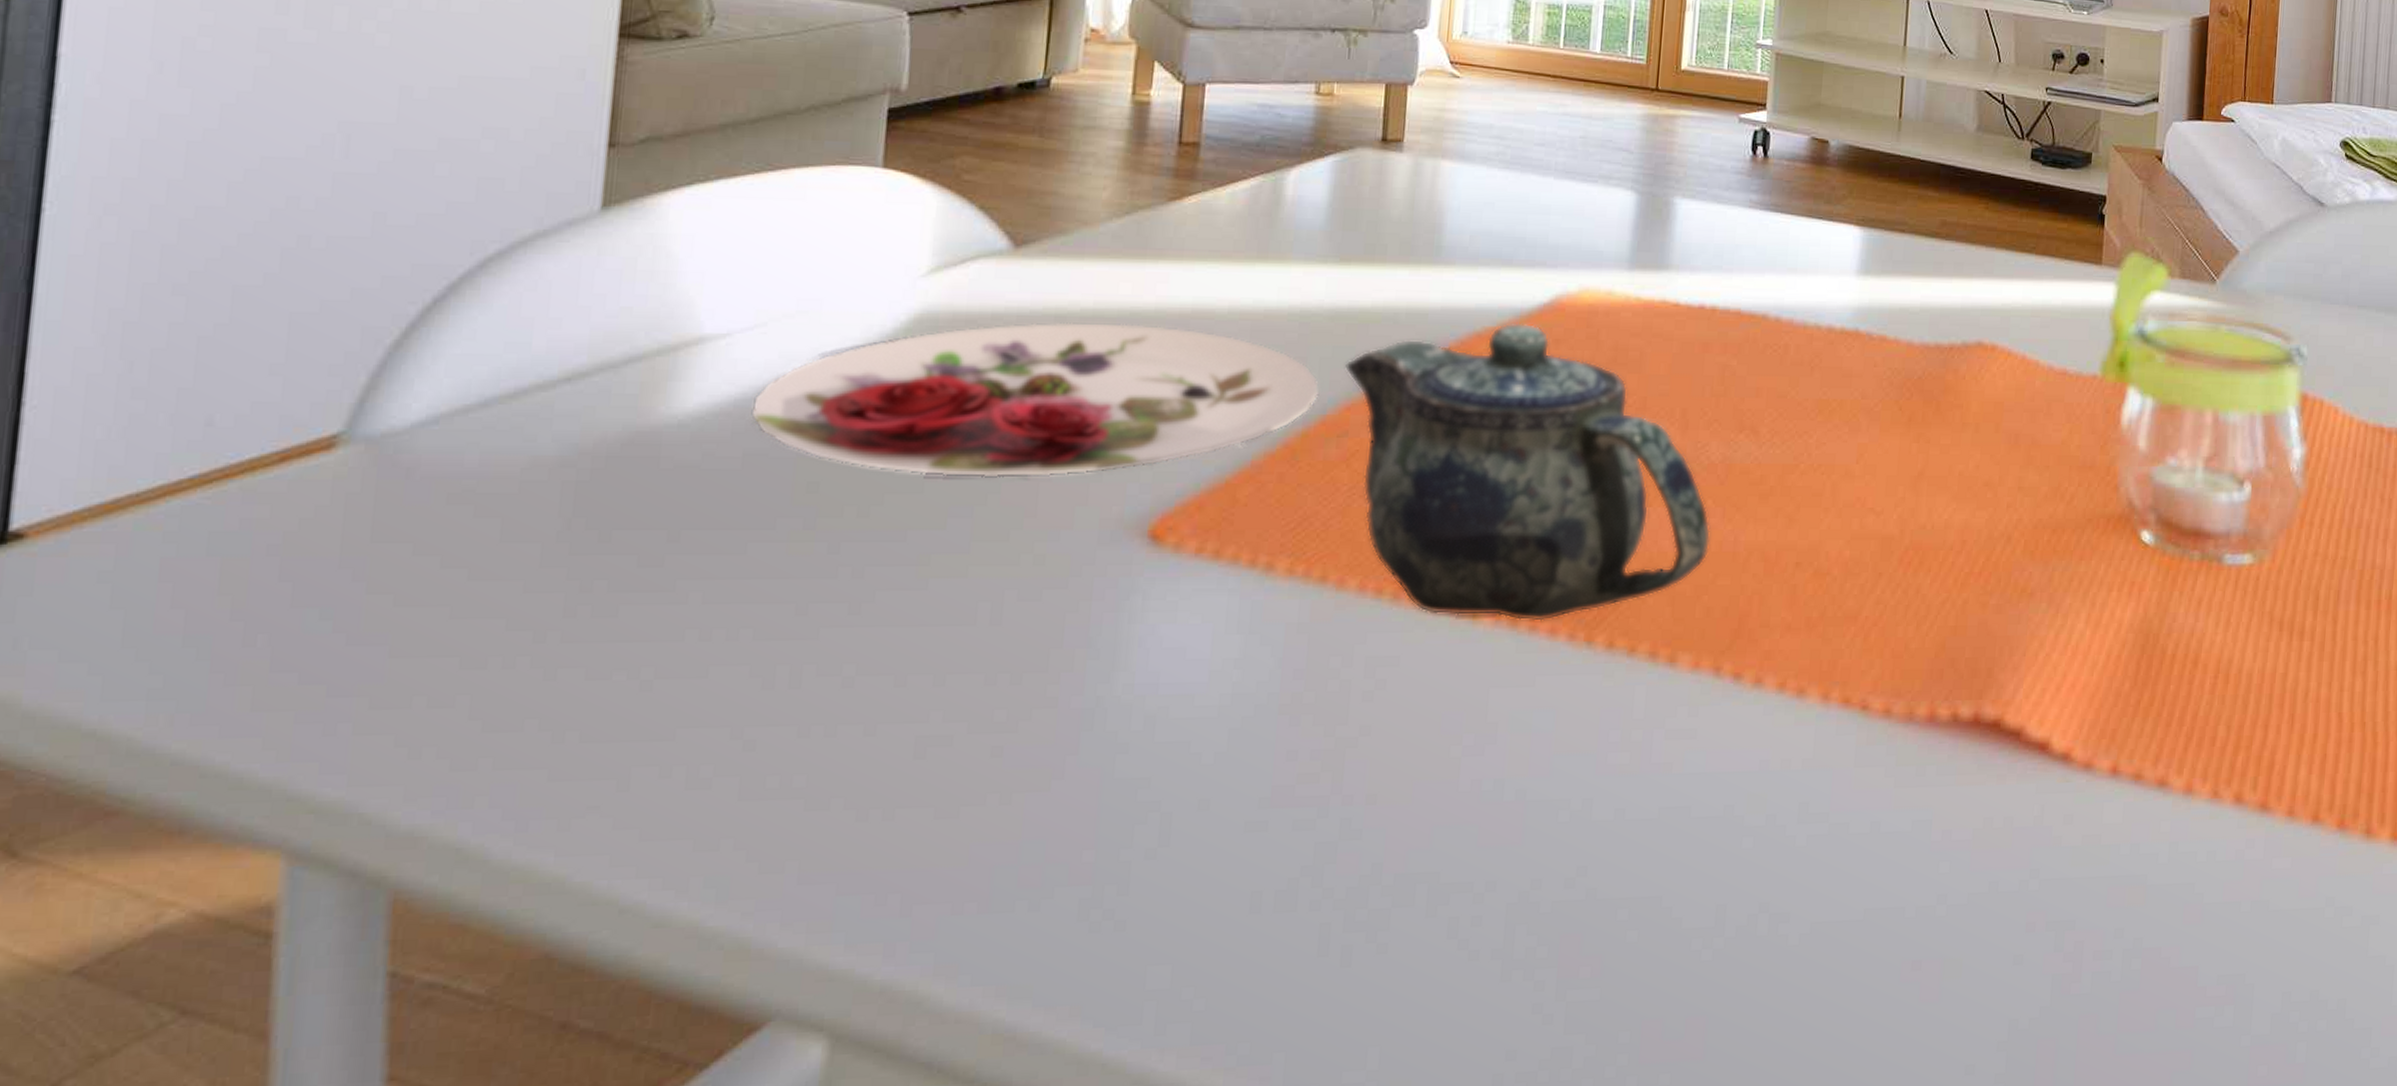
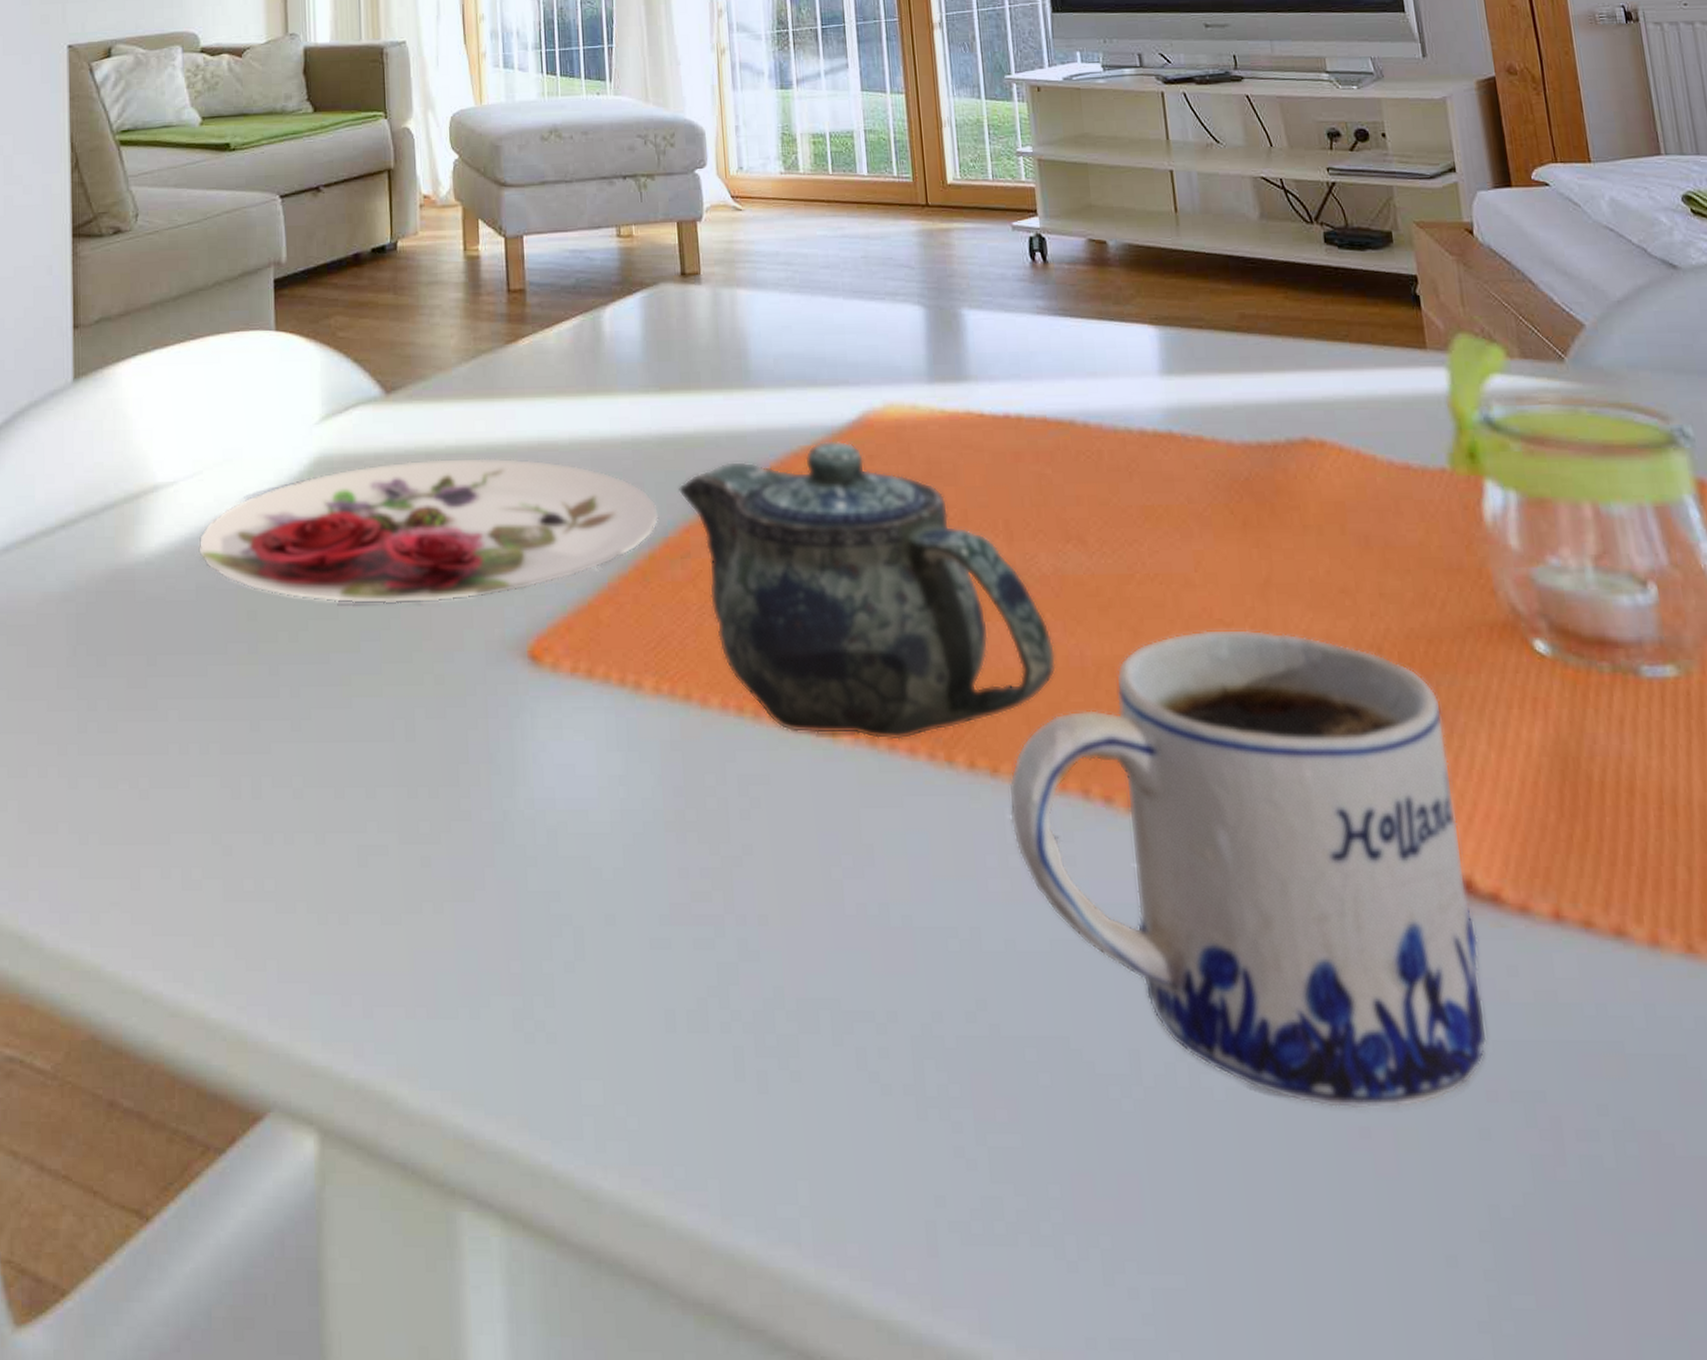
mug: none [1639,517,2053,947] -> present [1008,628,1487,1111]

